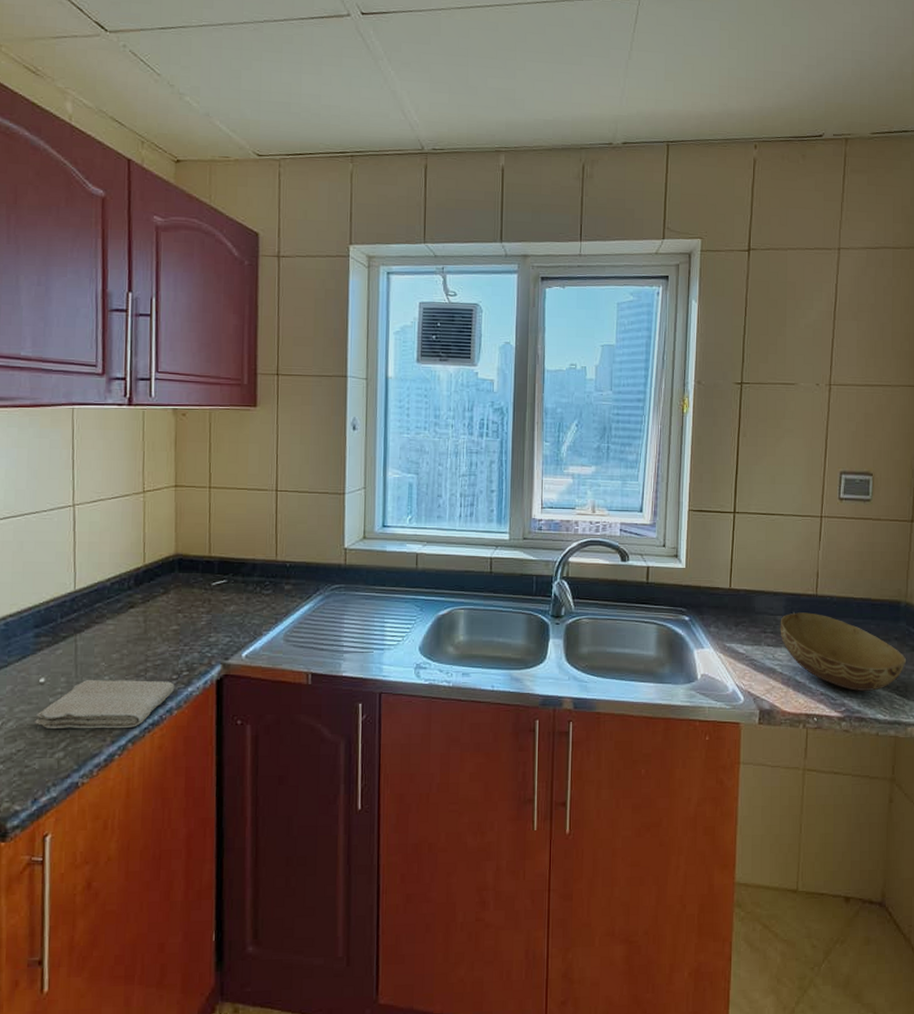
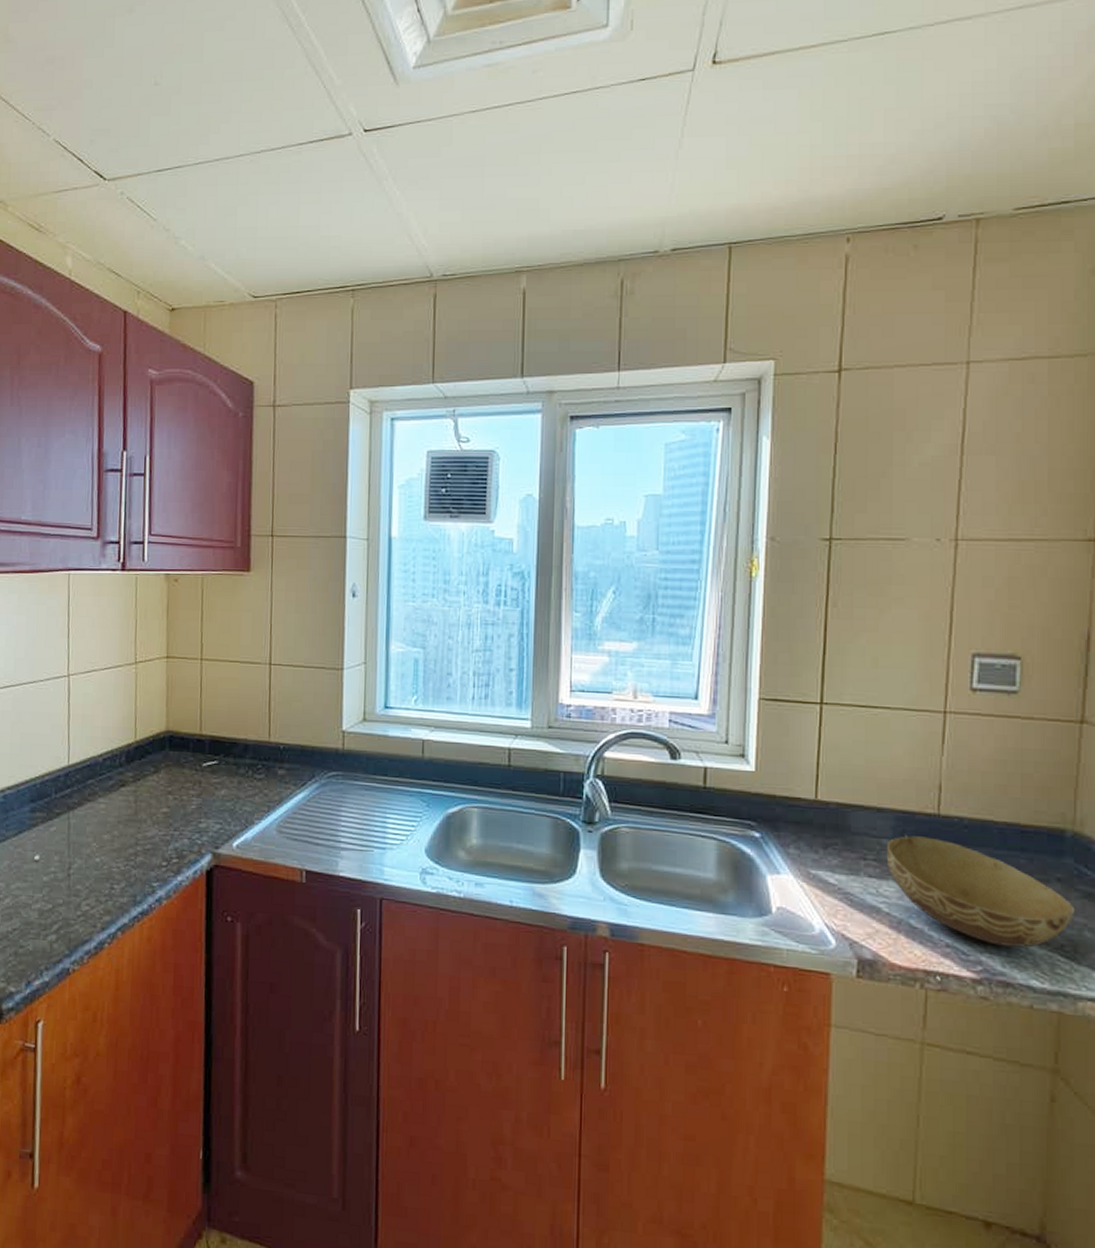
washcloth: present [35,679,175,730] -> none [29,860,165,916]

